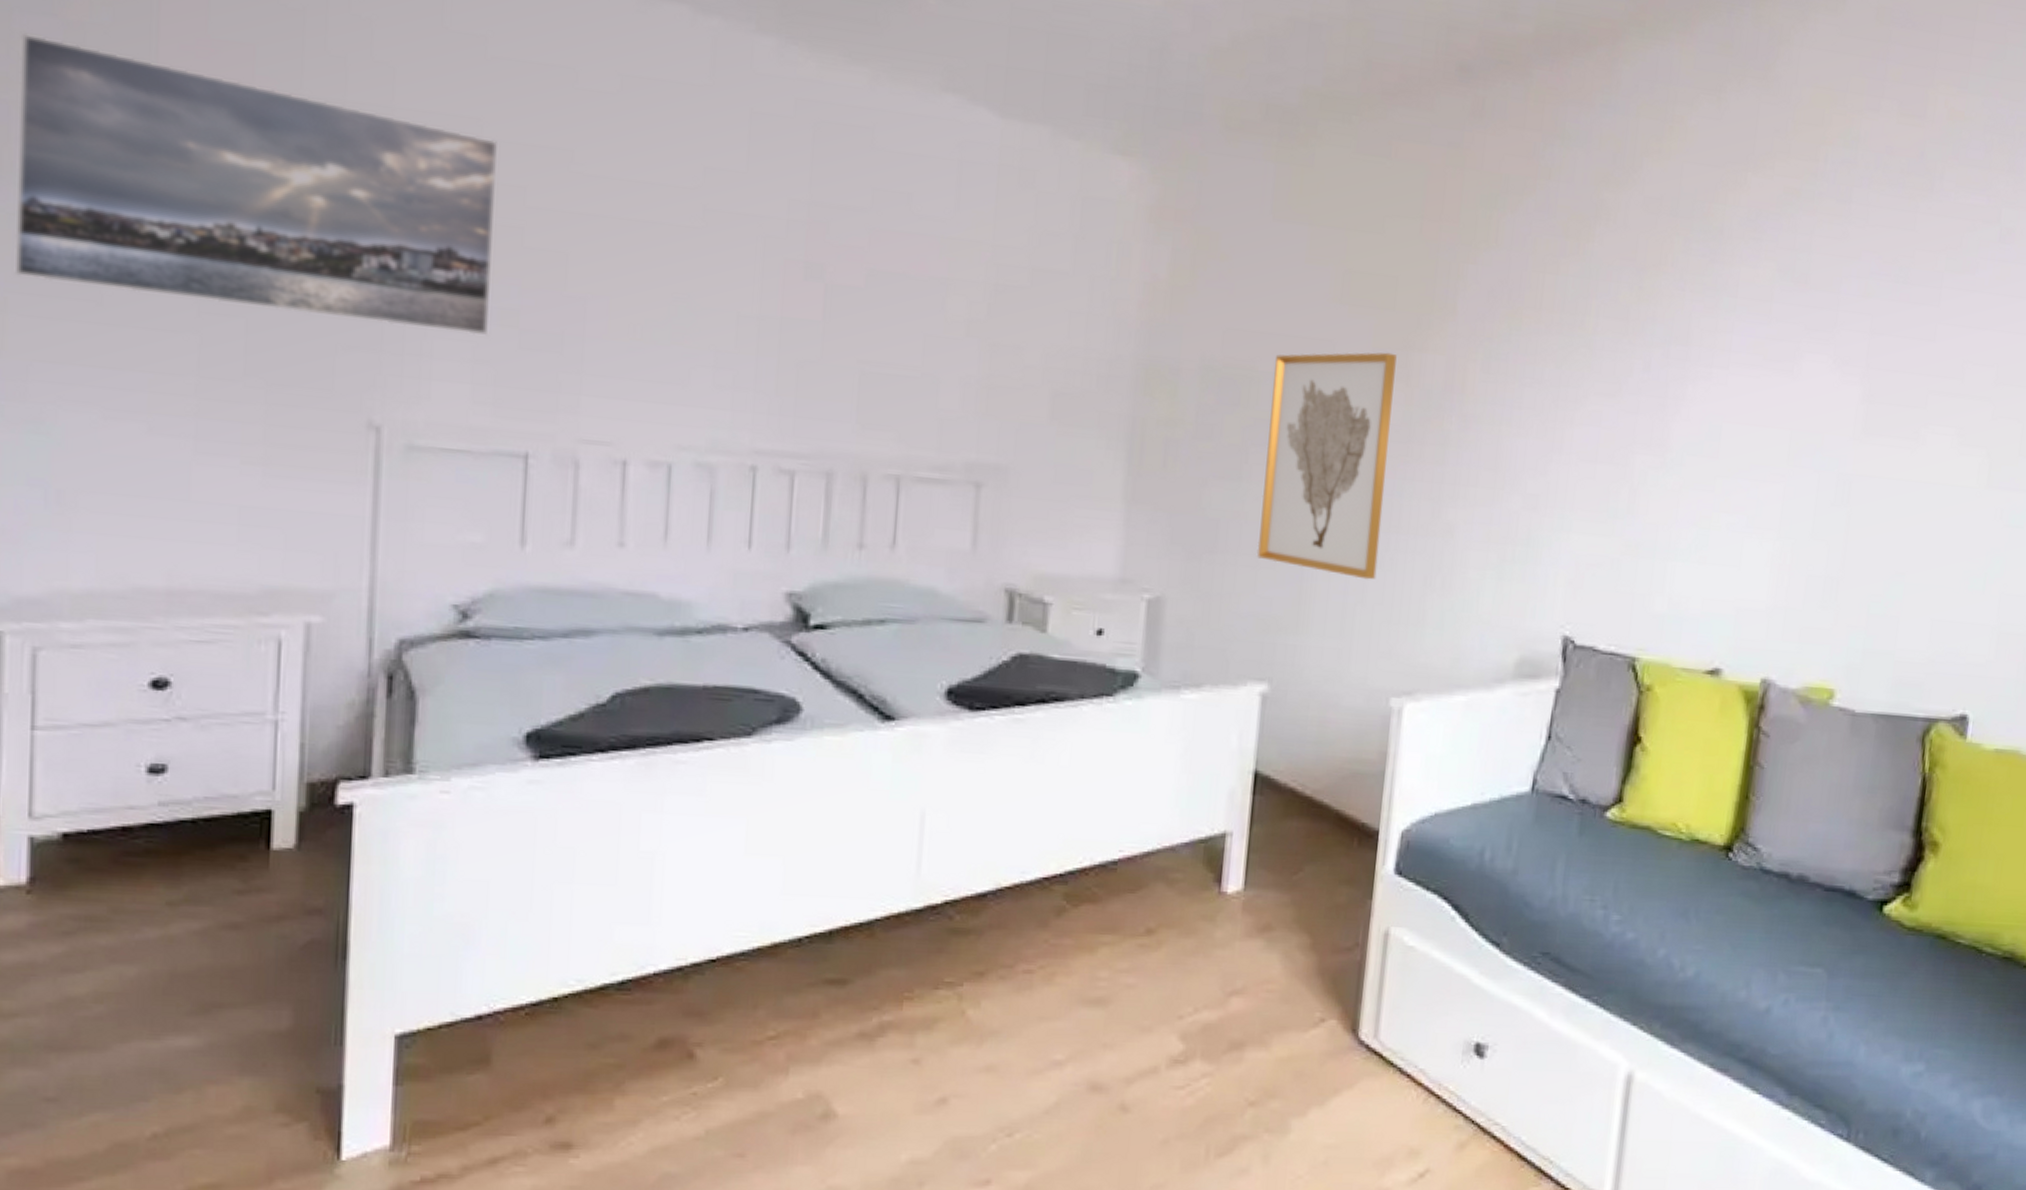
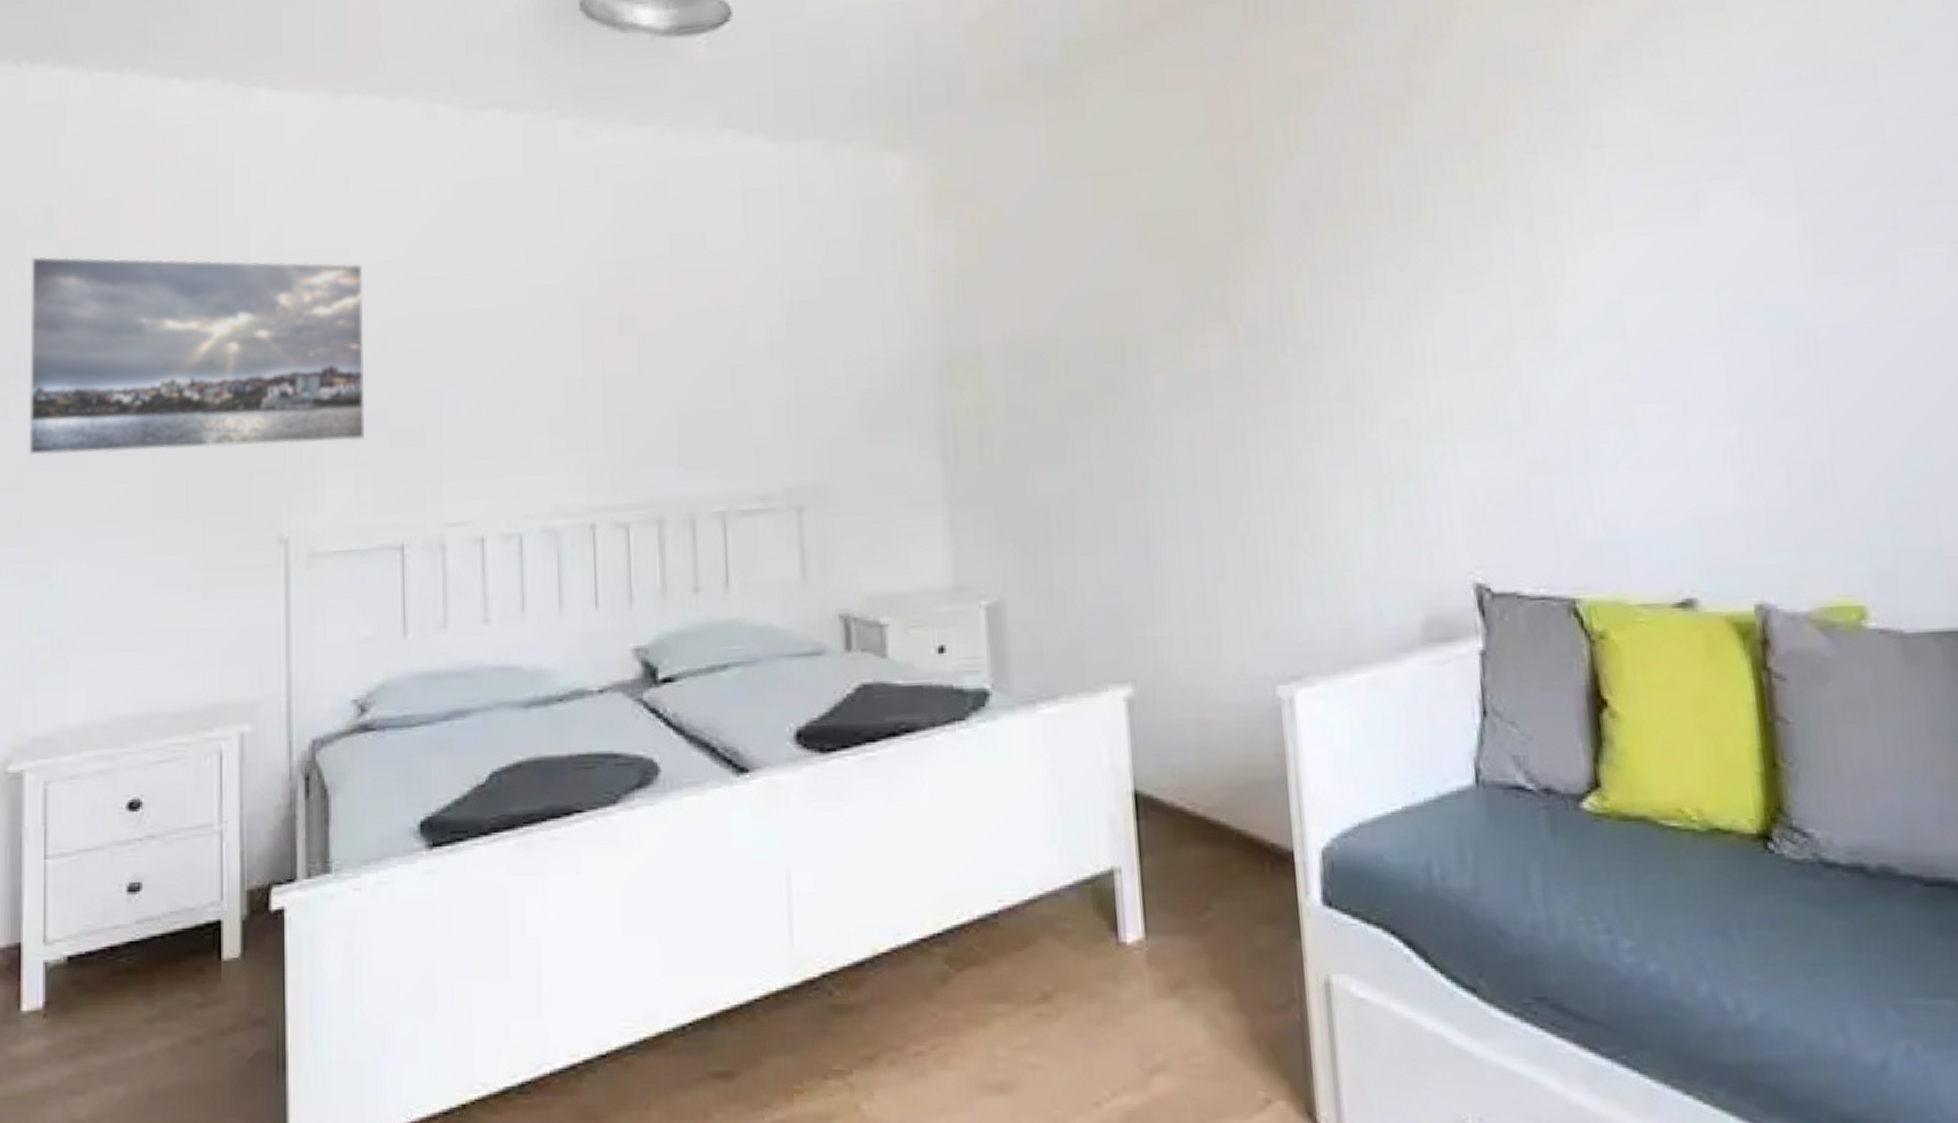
wall art: present [1256,352,1397,580] -> none [1080,291,1234,550]

